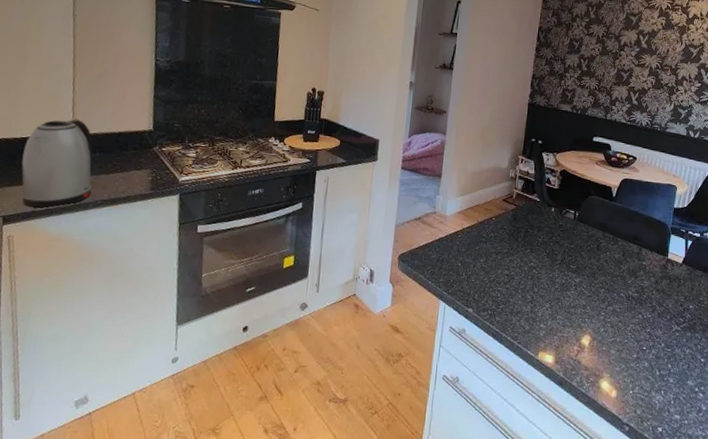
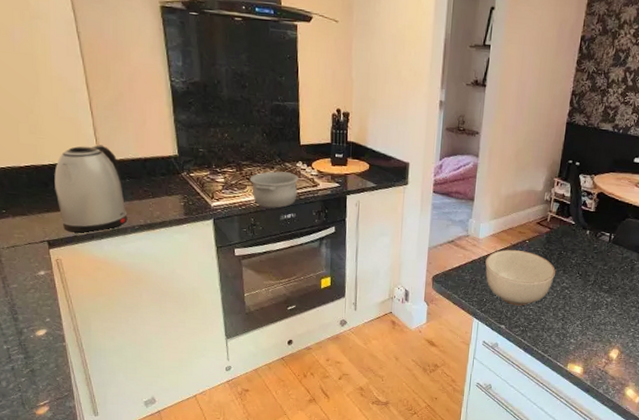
cooking pot: none [221,146,271,184] -> present [249,171,299,209]
bowl: none [452,226,523,287] -> present [485,249,556,306]

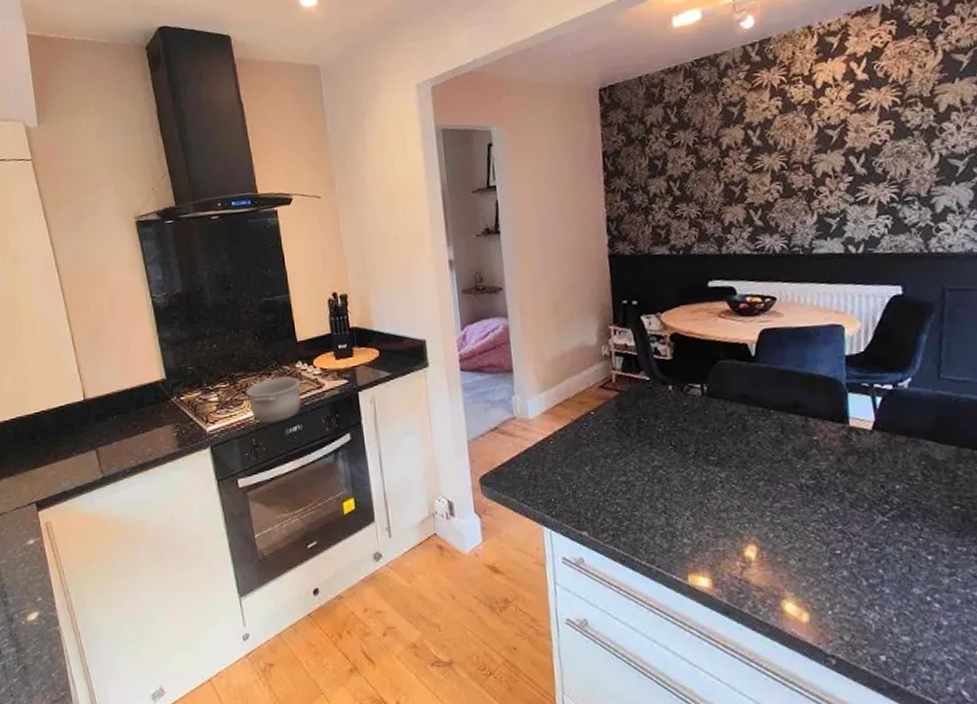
kettle: present [54,145,128,233] -> none [40,381,118,488]
bowl: present [485,249,556,306] -> none [543,425,640,502]

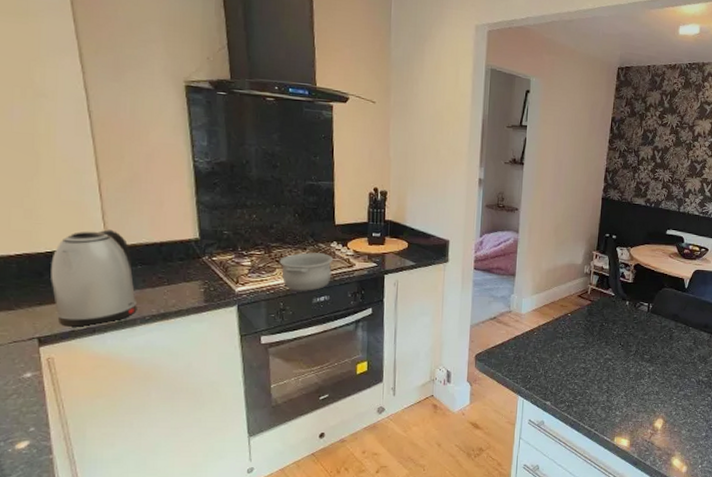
kettle: none [40,381,118,488] -> present [51,229,138,327]

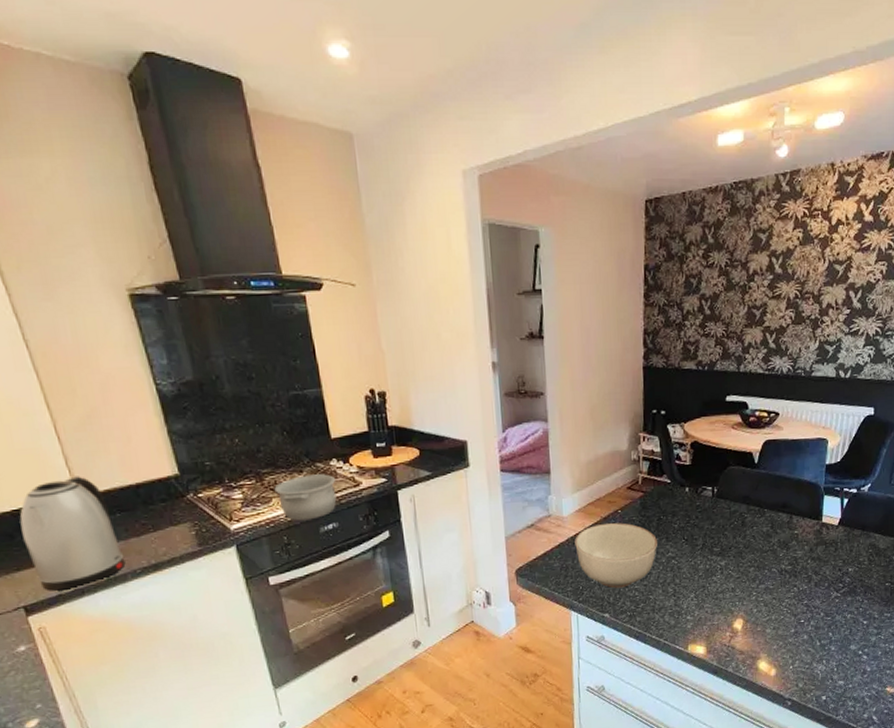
bowl: none [528,323,598,381] -> present [575,522,657,588]

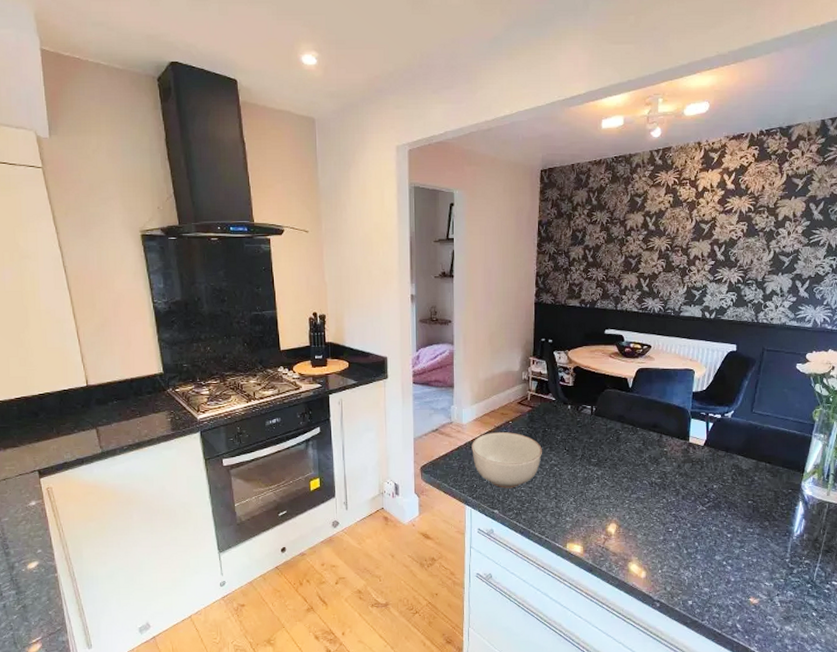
kettle: present [19,476,126,591] -> none [44,370,116,459]
cooking pot: present [274,474,337,521] -> none [233,378,282,415]

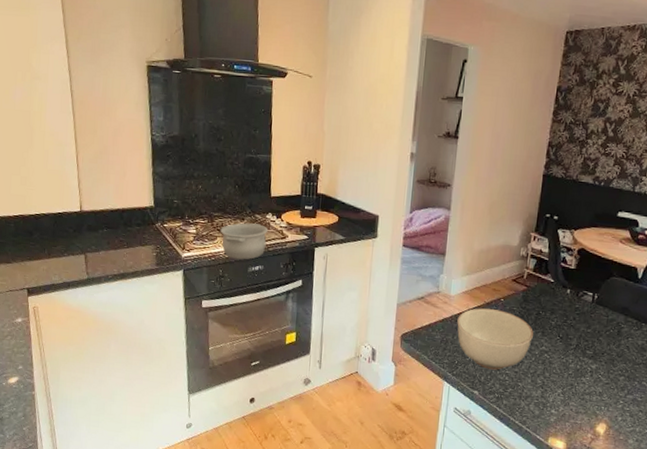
cooking pot: none [233,378,282,415] -> present [220,223,269,260]

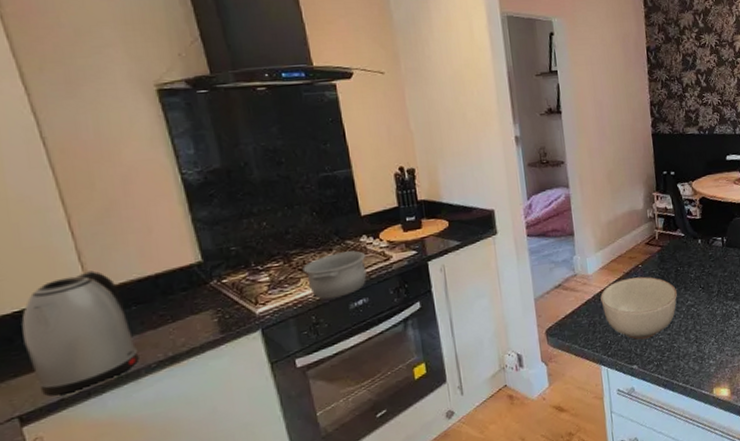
kettle: none [38,196,103,282] -> present [21,270,139,396]

